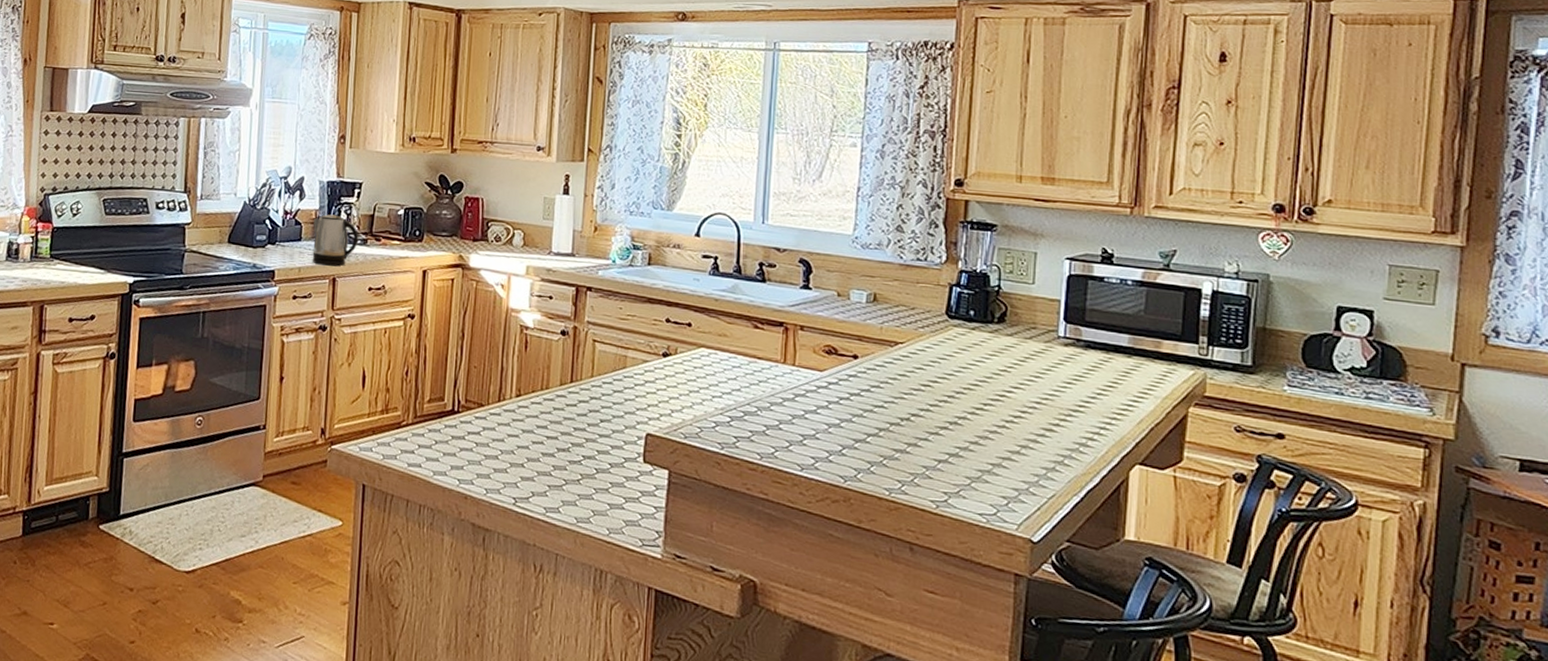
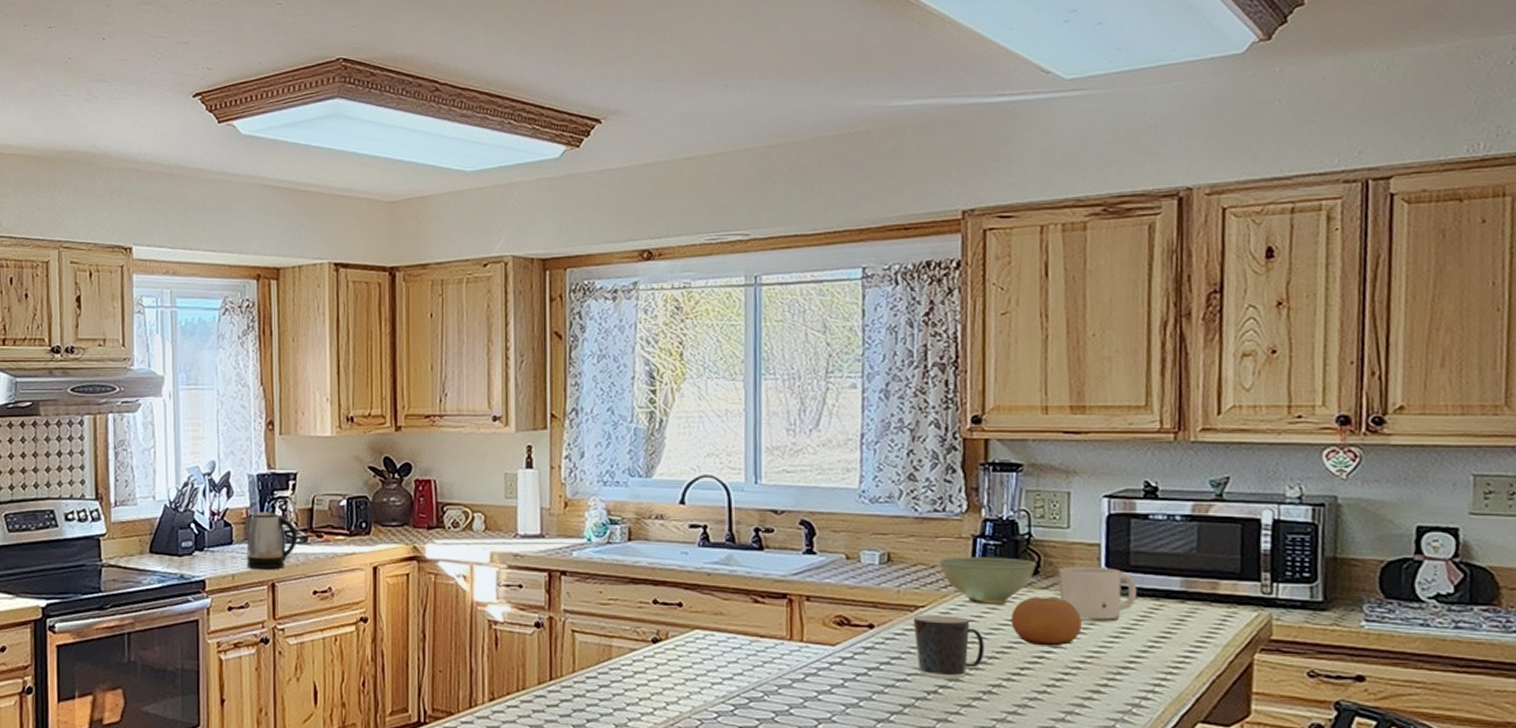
mug: none [892,350,954,410] -> present [913,615,985,680]
bowl: none [917,301,1003,348] -> present [938,556,1037,606]
fruit: none [978,342,1040,388] -> present [1011,597,1082,647]
mug: none [1022,318,1090,371] -> present [1058,567,1137,623]

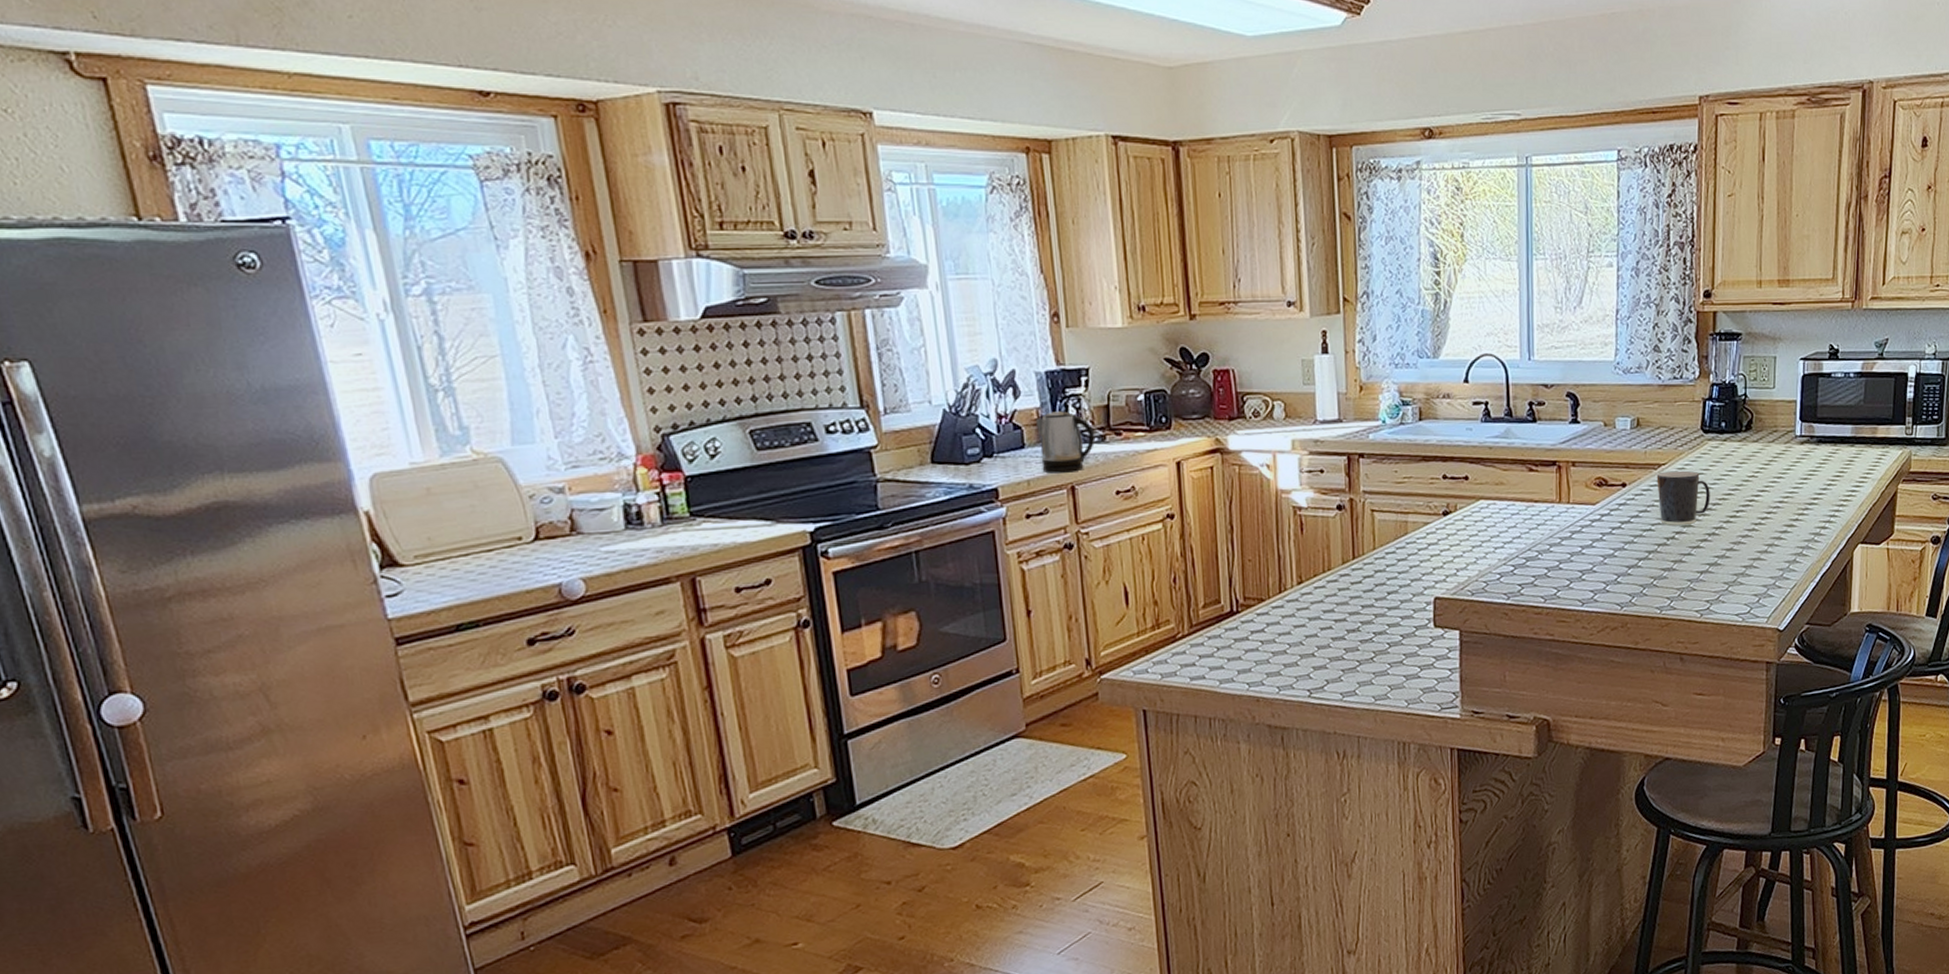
bowl: present [938,556,1037,606] -> none [1676,416,1750,460]
fruit: present [1011,597,1082,647] -> none [1730,448,1781,491]
mug: present [1058,567,1137,623] -> none [1766,420,1821,469]

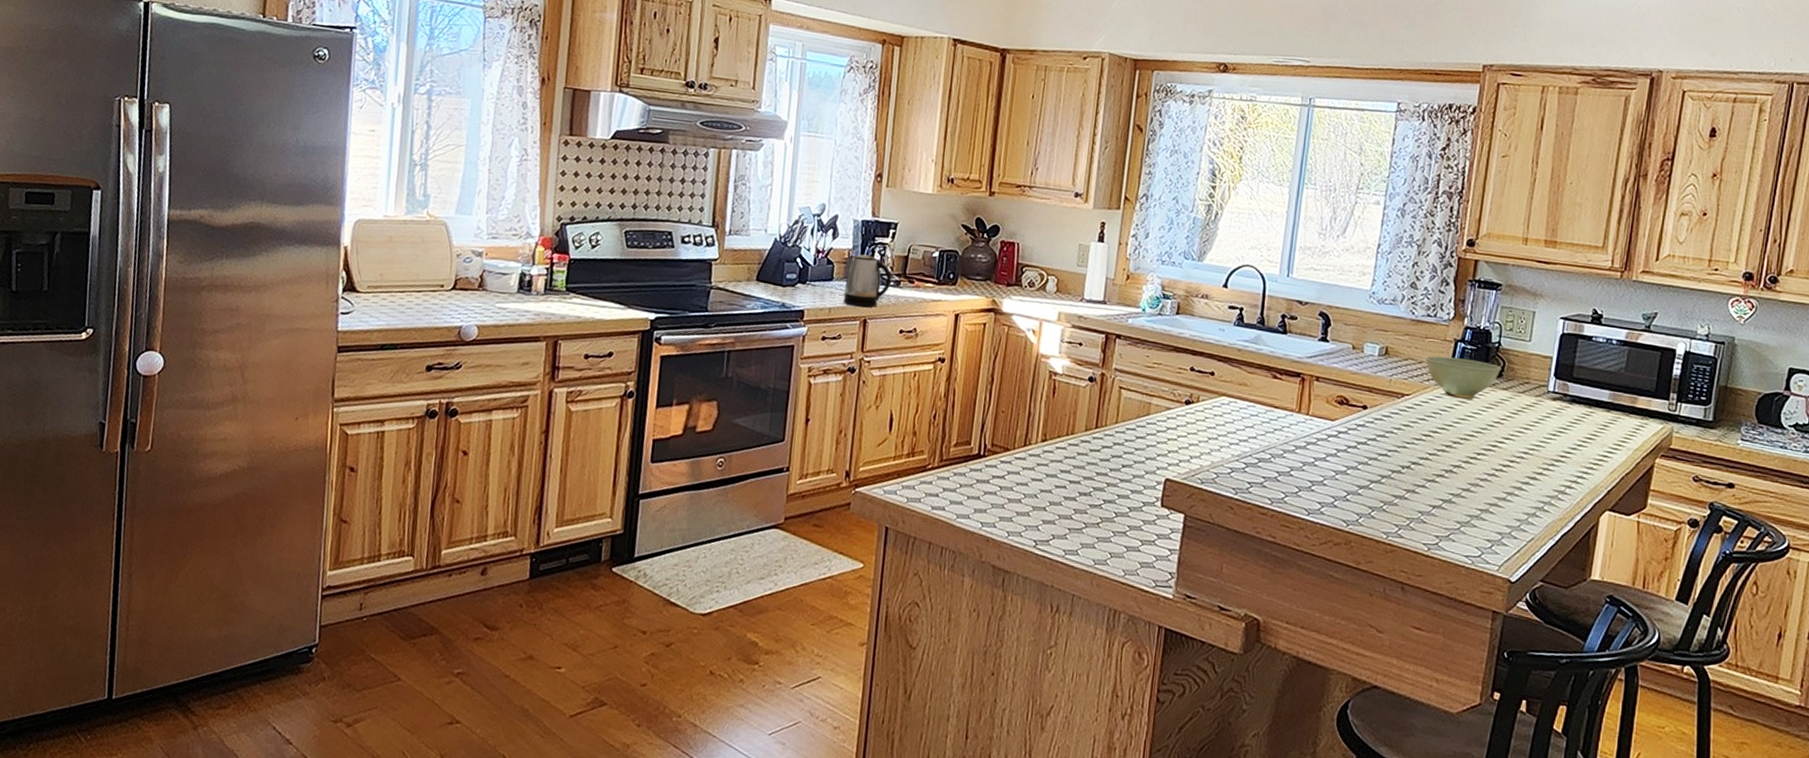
mug: present [1656,470,1710,527] -> none [1397,402,1452,459]
bowl: none [1676,416,1750,460] -> present [1425,355,1501,400]

